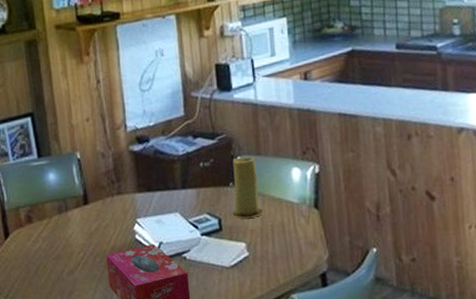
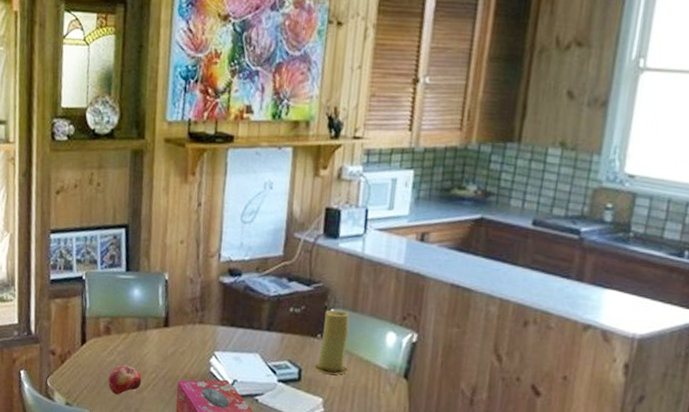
fruit: none [37,249,71,282] -> present [108,364,142,395]

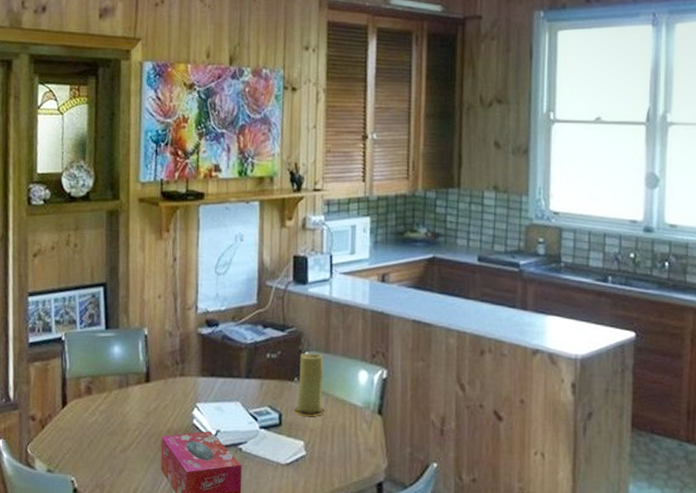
fruit: present [108,364,142,395] -> none [91,424,125,457]

